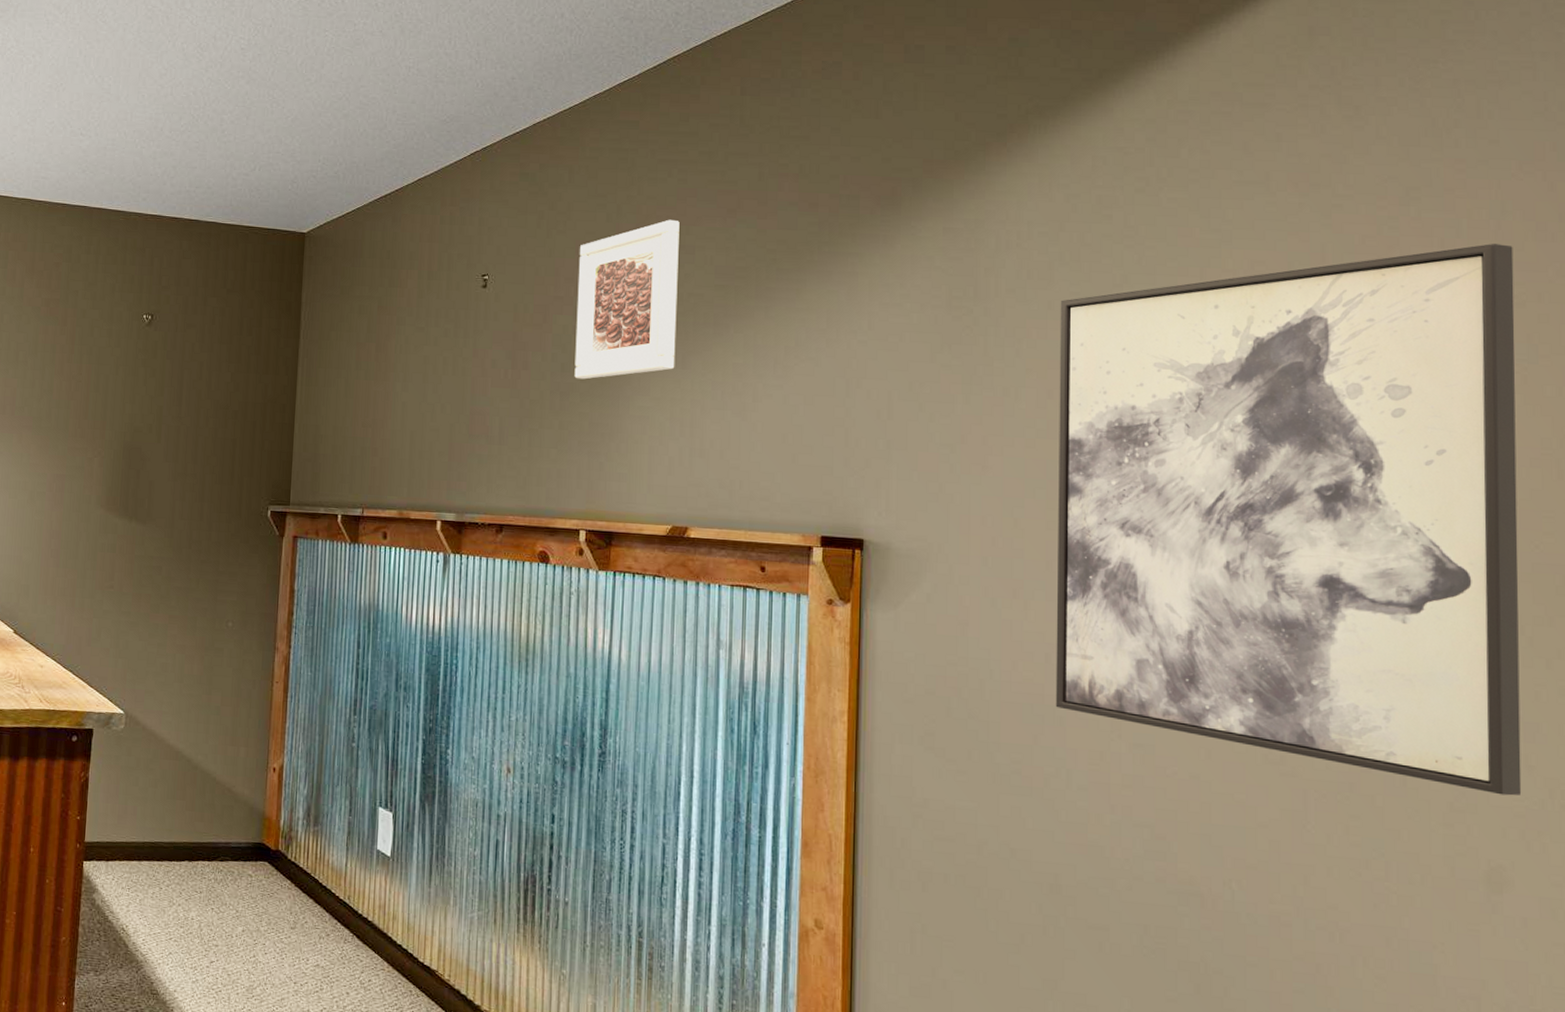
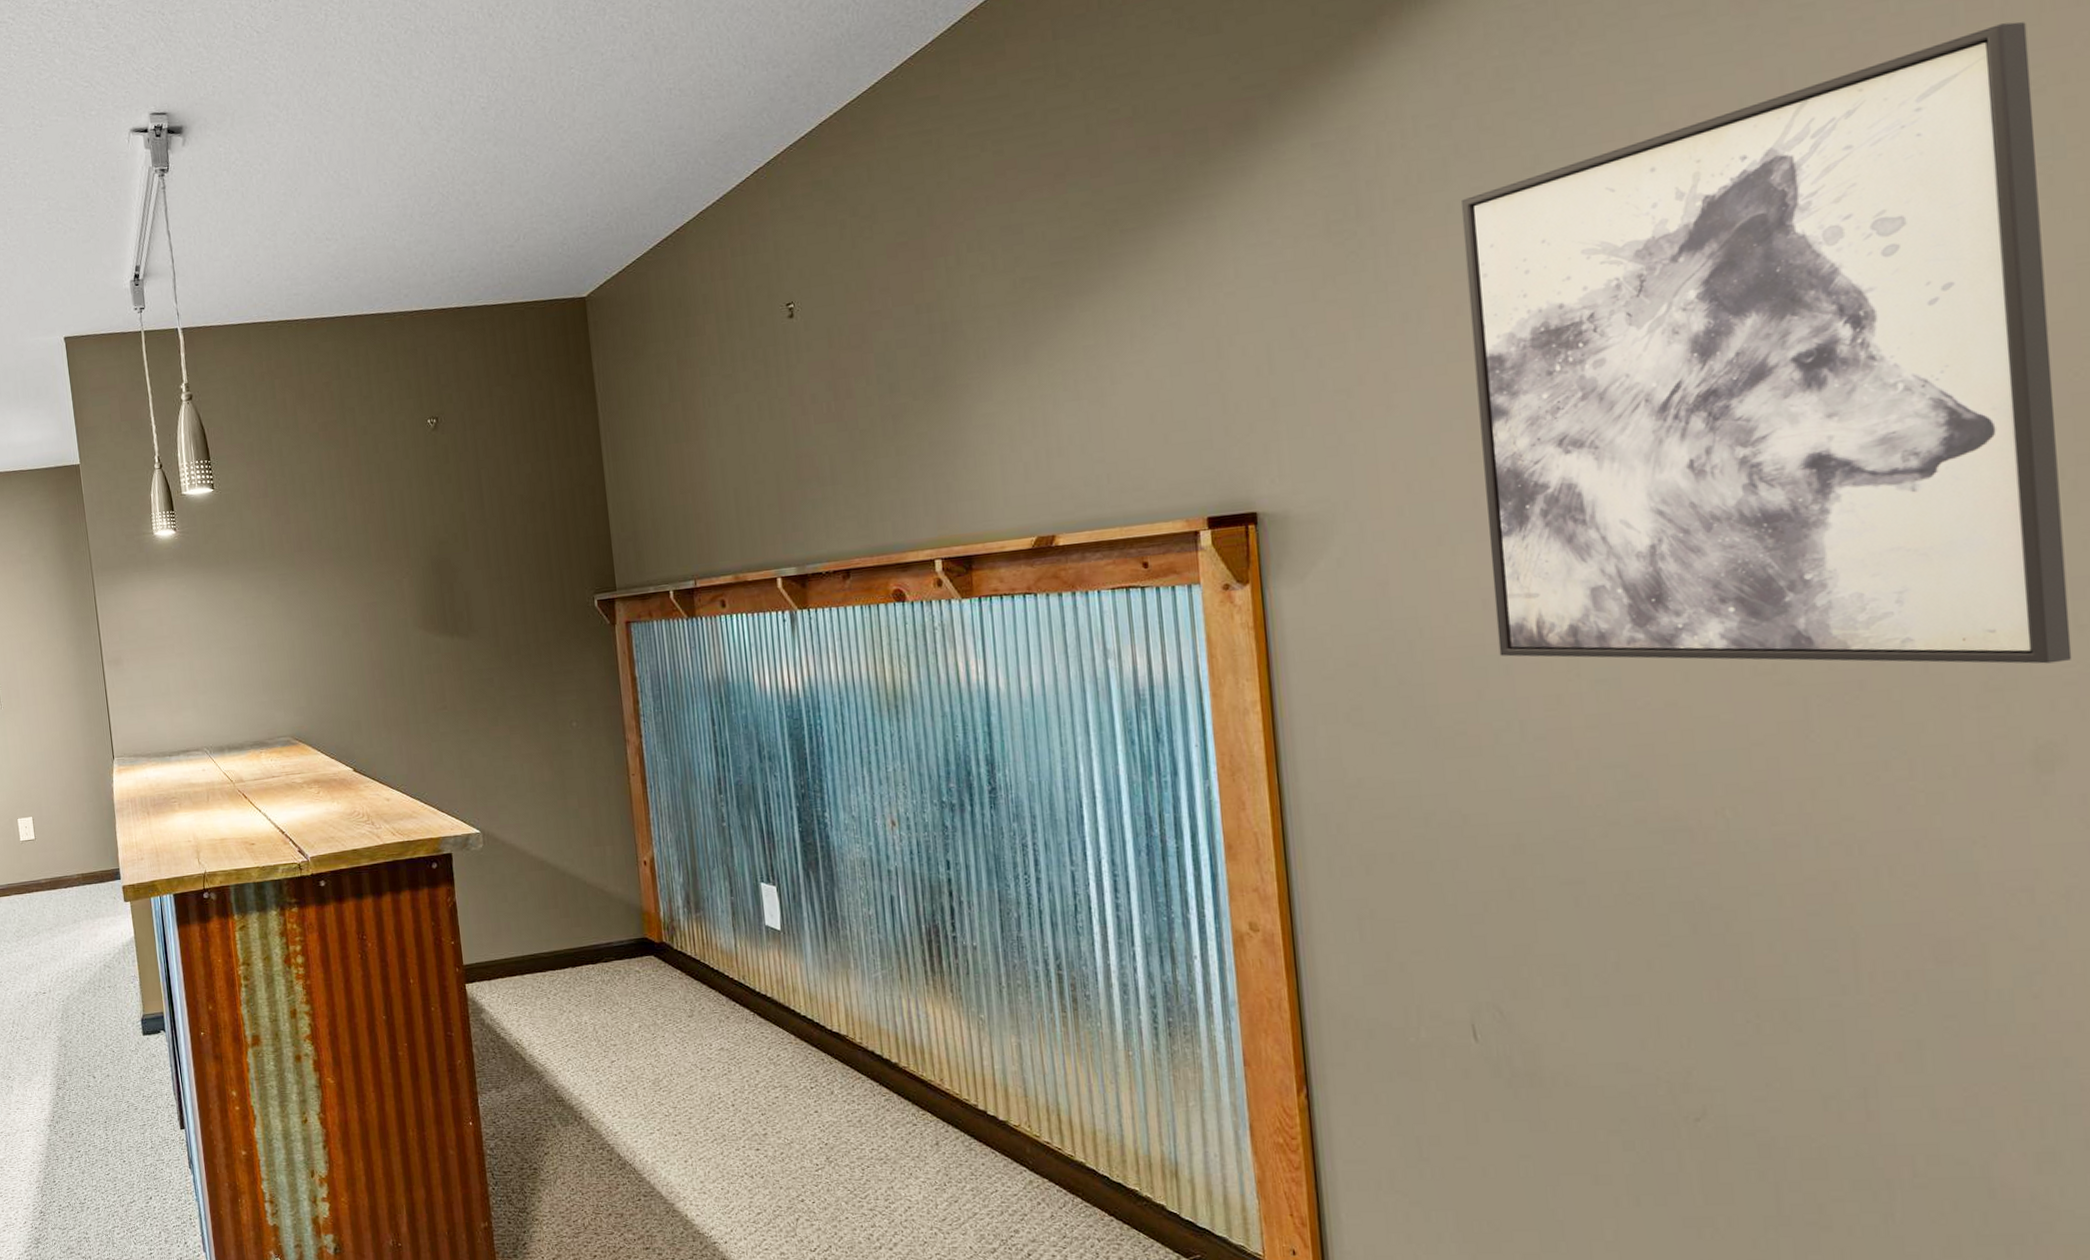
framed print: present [574,219,680,380] -> none [891,199,1017,398]

